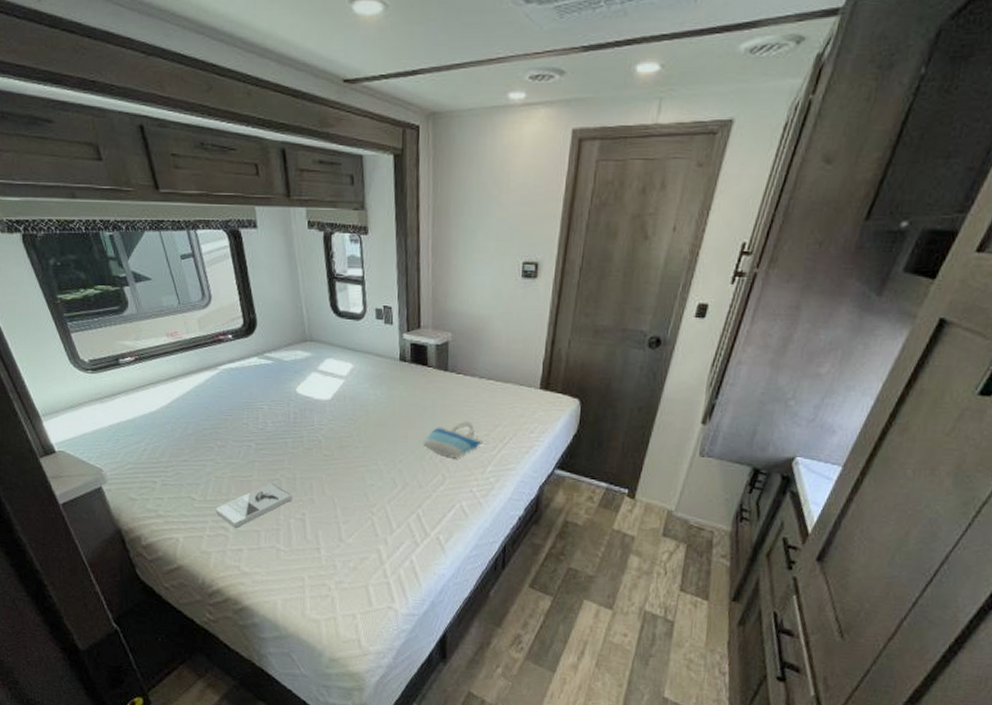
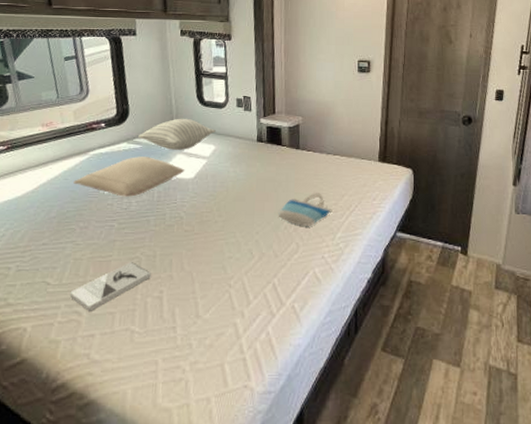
pillow: none [206,373,321,417] -> present [73,156,185,197]
pillow: none [269,330,353,368] -> present [138,118,216,150]

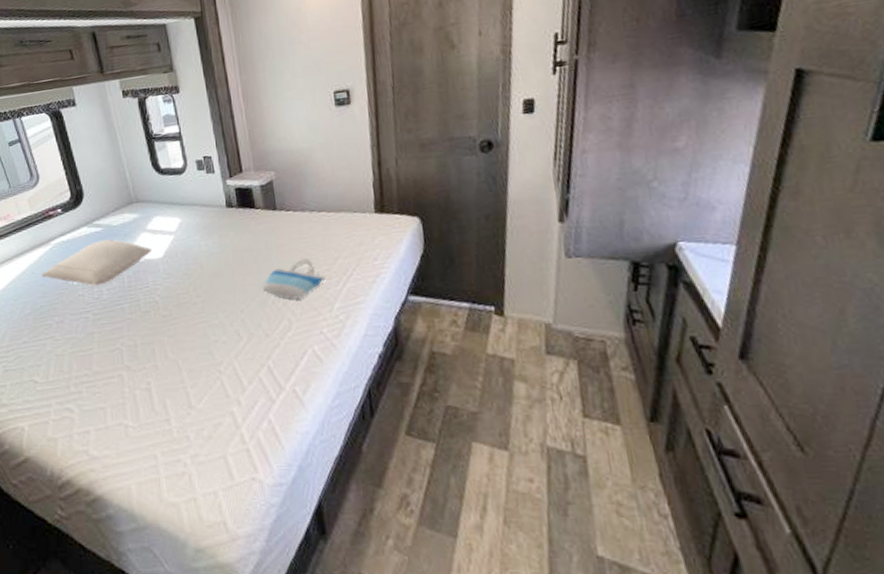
book: present [69,262,151,311] -> none [58,354,135,408]
pillow: present [138,118,216,150] -> none [97,191,178,229]

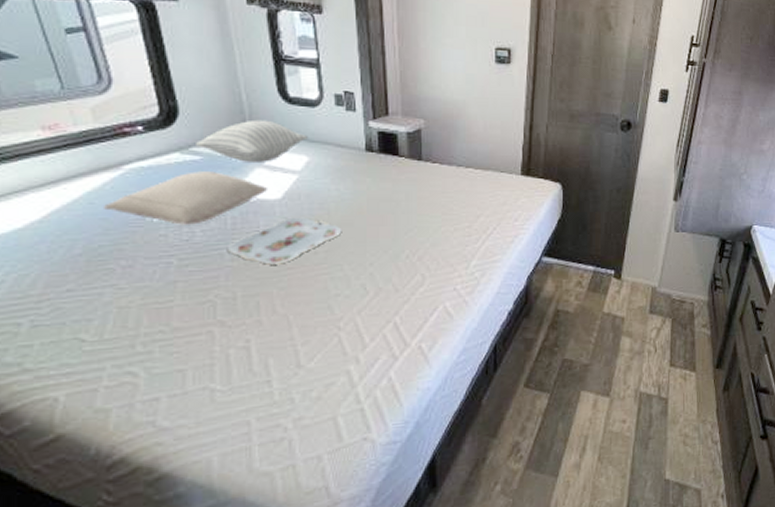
pillow: none [97,191,178,229] -> present [196,119,308,162]
serving tray: none [127,273,214,316] -> present [228,218,342,265]
tote bag: present [262,258,326,299] -> none [397,214,465,254]

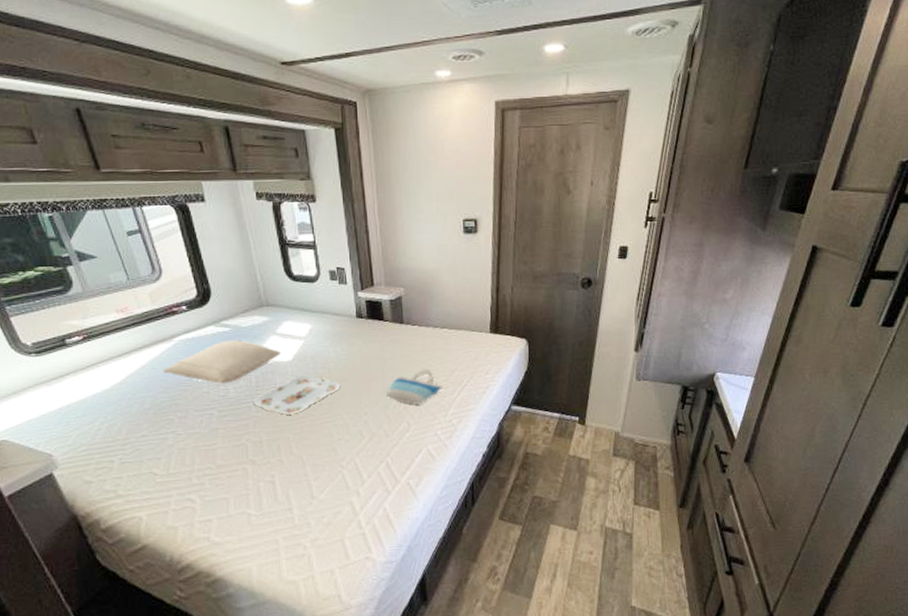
pillow: present [196,119,308,162] -> none [225,295,310,331]
tote bag: none [397,214,465,254] -> present [385,369,443,404]

